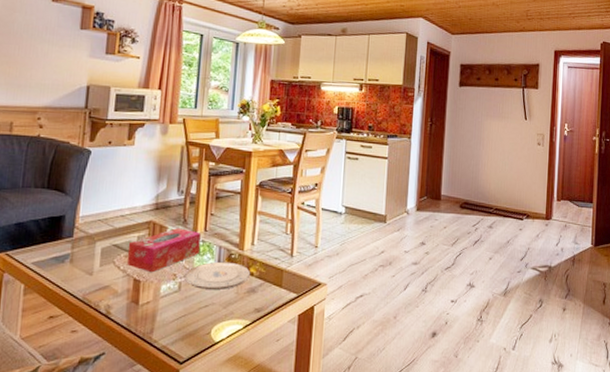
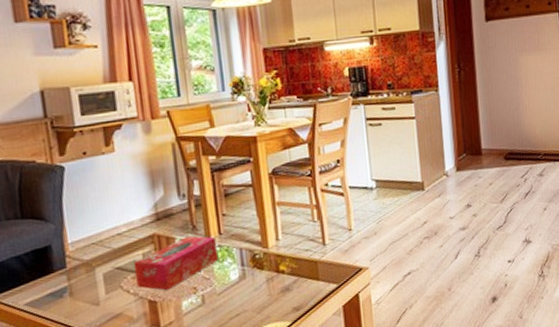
plate: present [185,261,251,289] -> none [206,263,282,298]

